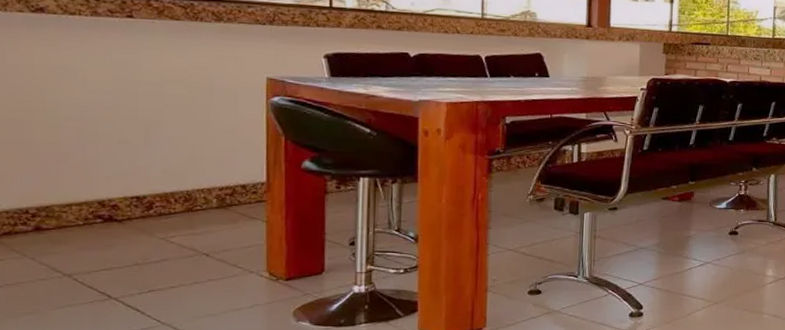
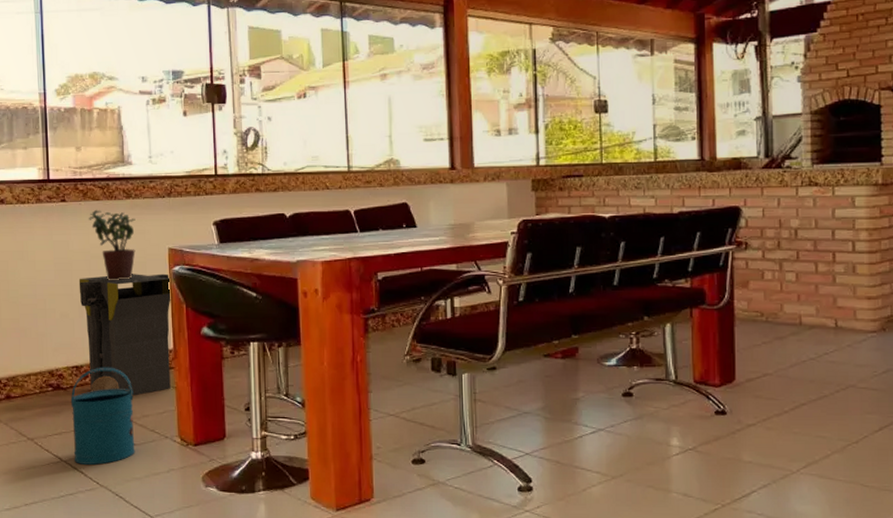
watering can: none [126,198,212,302] -> present [70,367,135,465]
side table: none [146,101,269,229] -> present [78,273,172,396]
potted plant: none [164,29,227,107] -> present [89,209,136,280]

